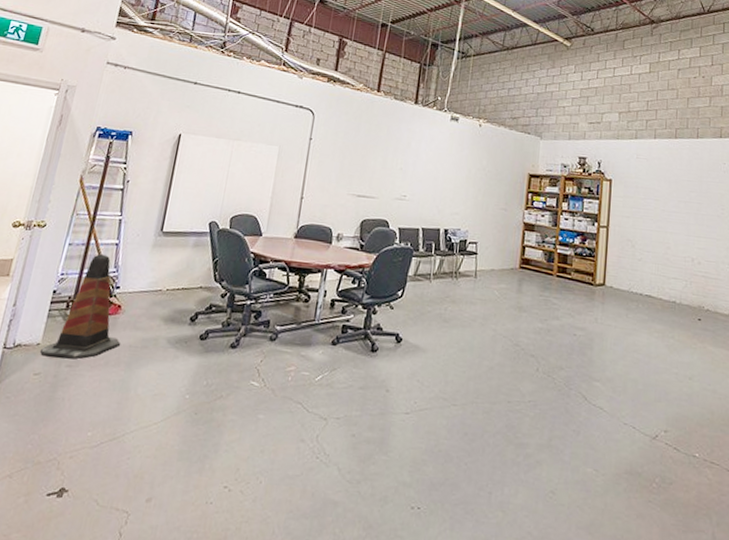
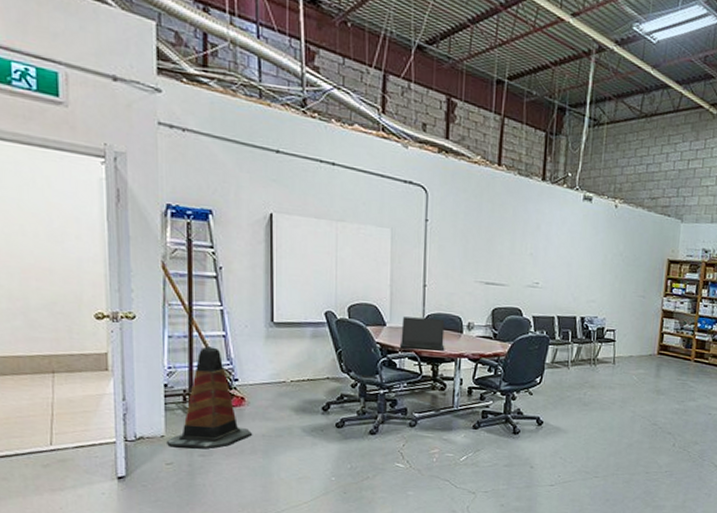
laptop: none [271,227,317,262] -> present [399,316,445,351]

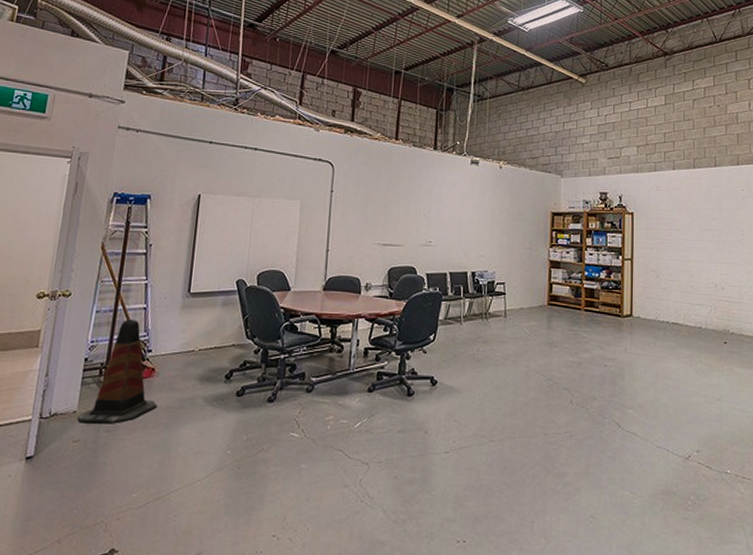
laptop: present [399,316,445,351] -> none [301,281,345,313]

